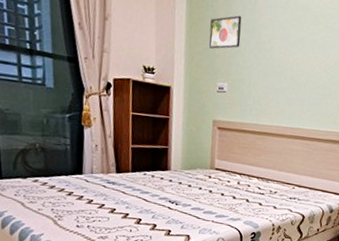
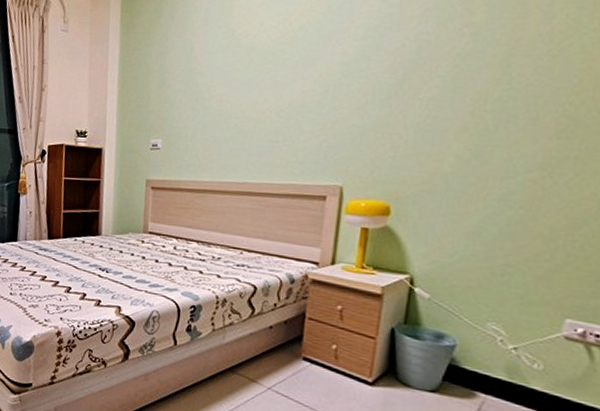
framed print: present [209,15,242,49] -> none [141,67,177,105]

